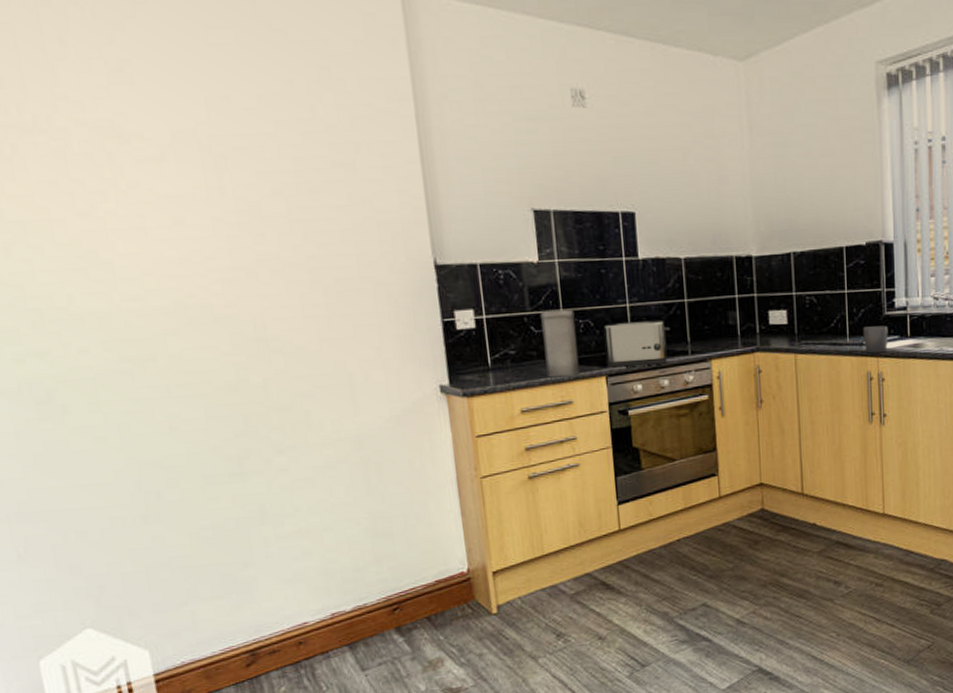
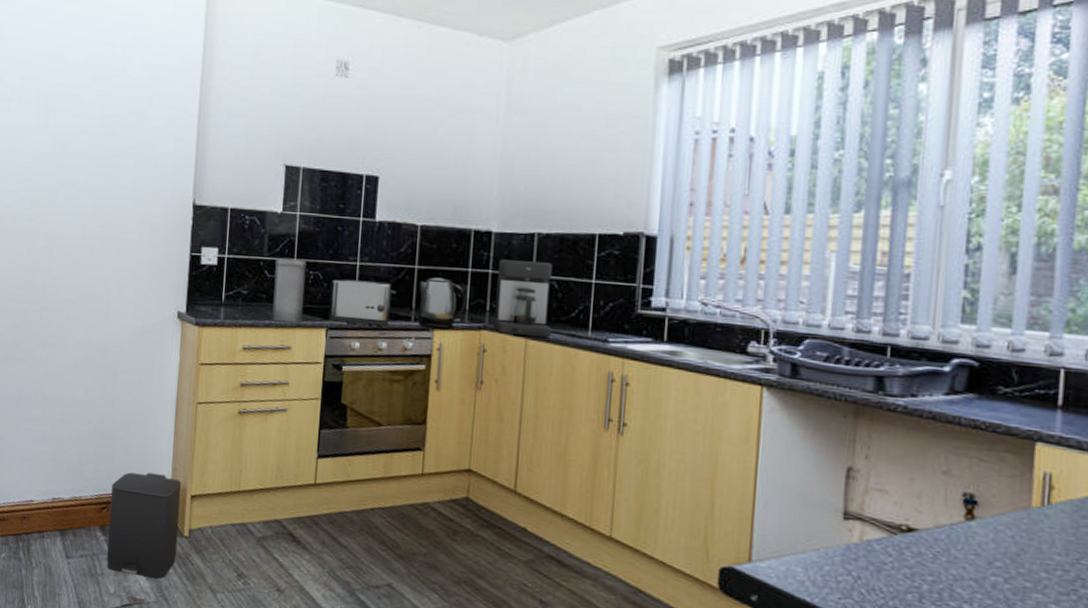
pedal bin: none [399,559,488,669] -> present [107,472,182,579]
kettle: none [691,308,739,359] -> present [418,277,467,330]
coffee maker: none [762,279,816,354] -> present [492,259,553,339]
mug: present [863,325,888,354] -> none [608,322,640,355]

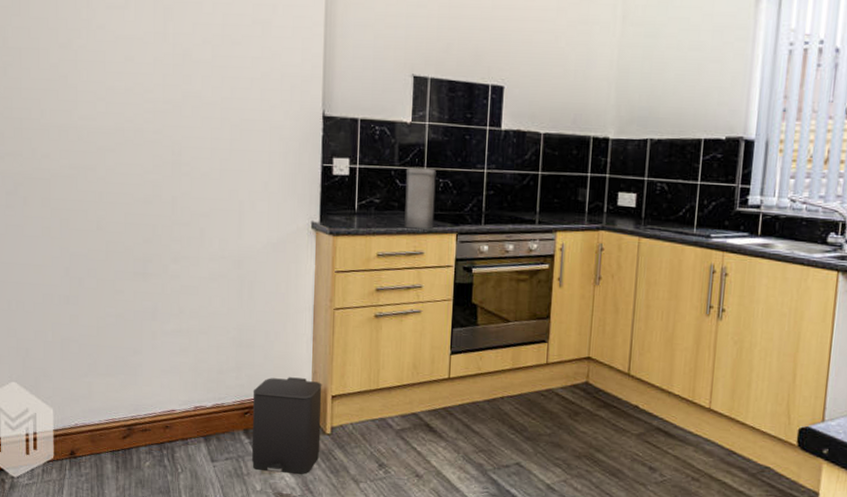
toaster: present [328,278,396,327] -> none [458,185,521,230]
kettle: present [418,277,467,330] -> none [542,182,587,231]
coffee maker: present [492,259,553,339] -> none [609,164,663,236]

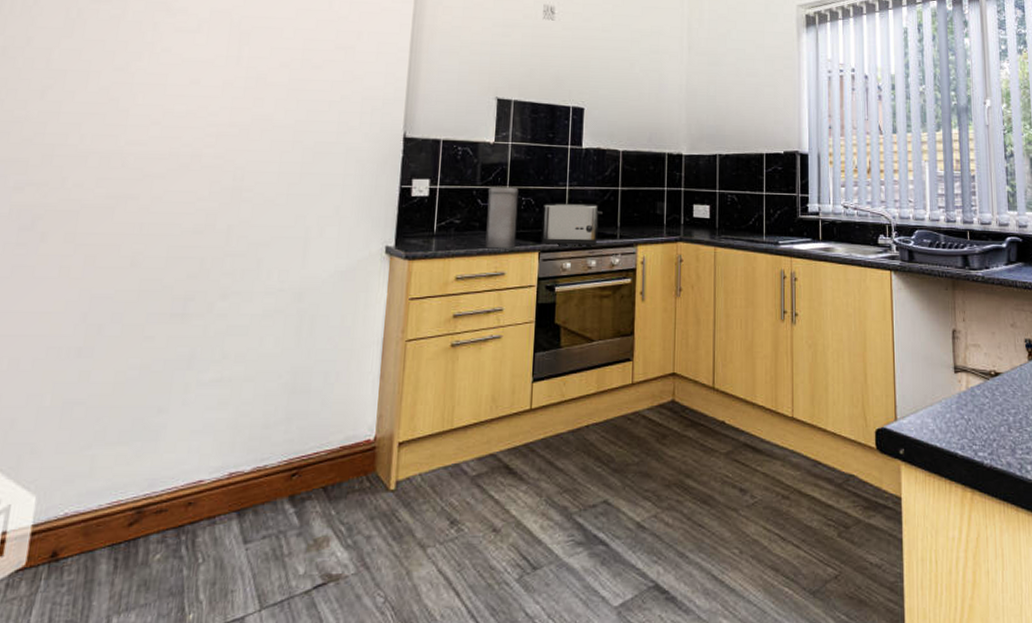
pedal bin: present [252,377,322,474] -> none [296,425,388,547]
toaster: none [458,185,521,230] -> present [541,203,603,246]

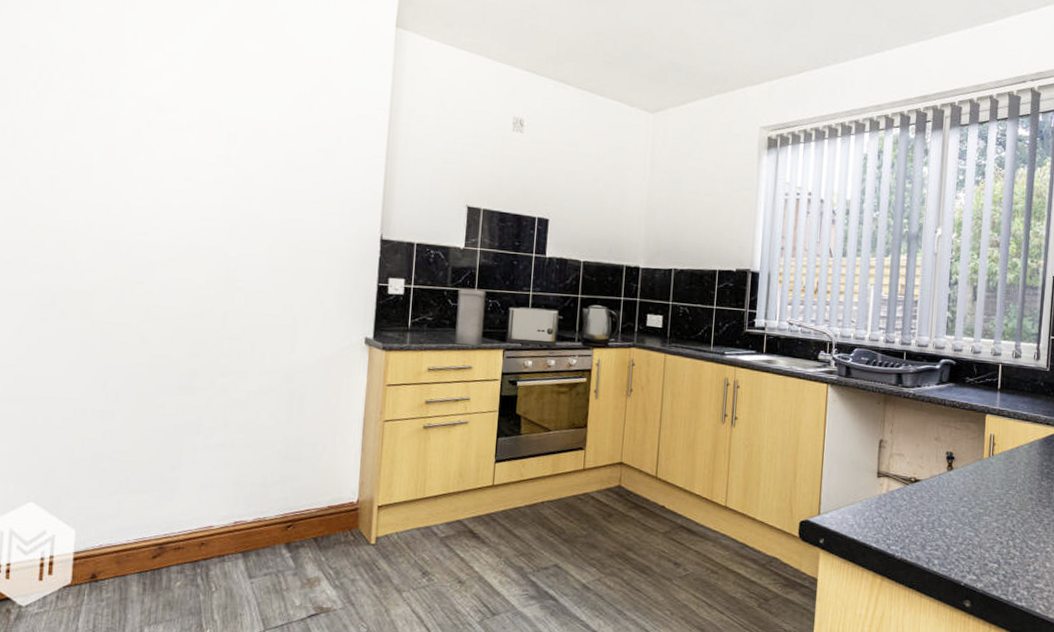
kettle: none [623,197,665,244] -> present [581,305,620,348]

